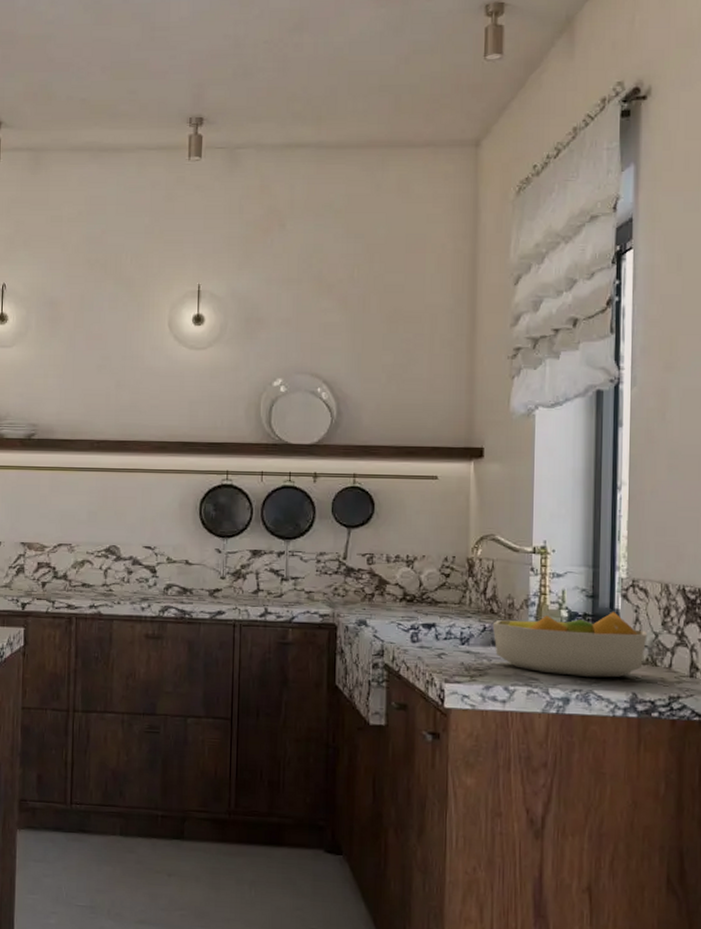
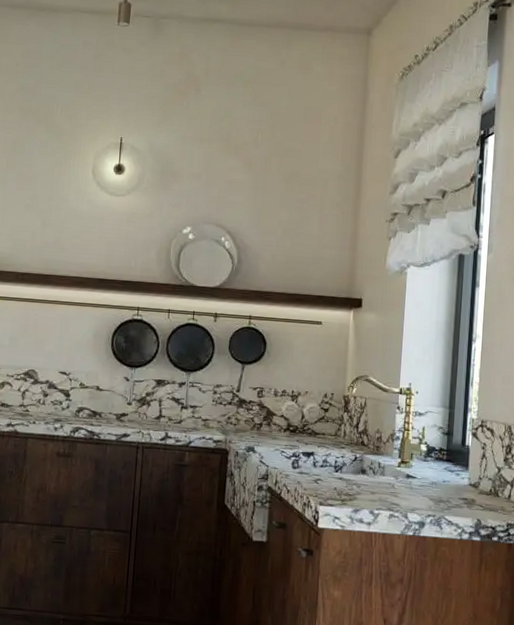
fruit bowl: present [492,612,648,678] -> none [362,448,492,505]

